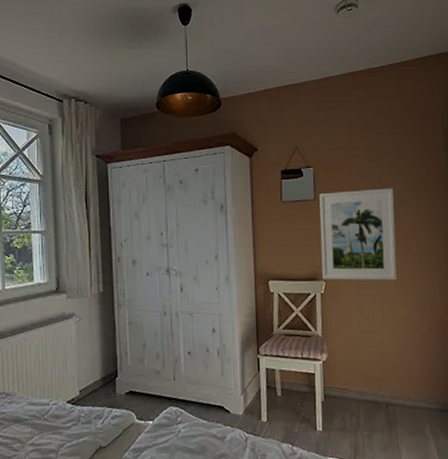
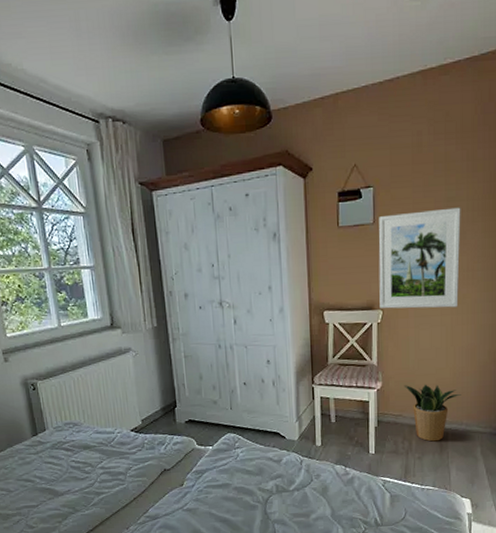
potted plant: none [349,356,406,418] -> present [404,384,461,442]

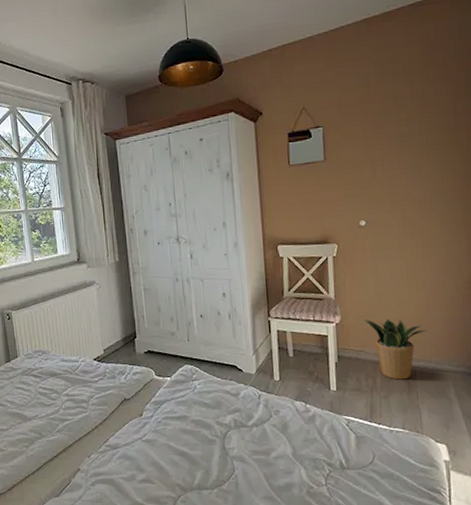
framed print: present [378,207,461,309] -> none [329,142,418,243]

